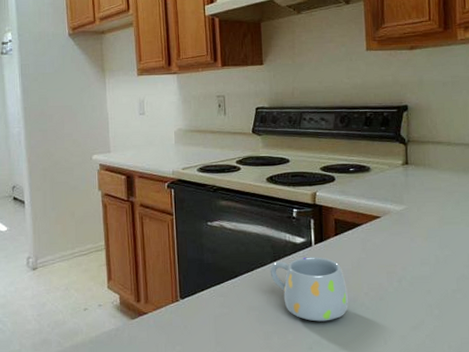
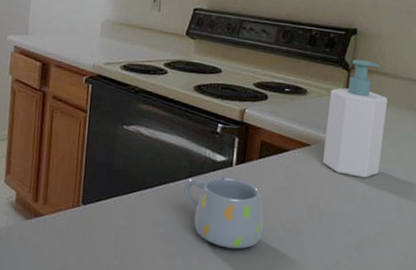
soap bottle: none [392,132,448,241] -> present [322,59,387,178]

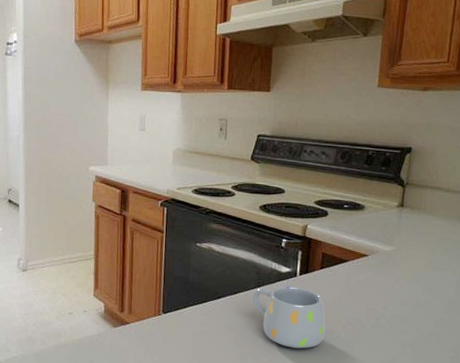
soap bottle: present [322,59,387,178] -> none [379,175,441,284]

